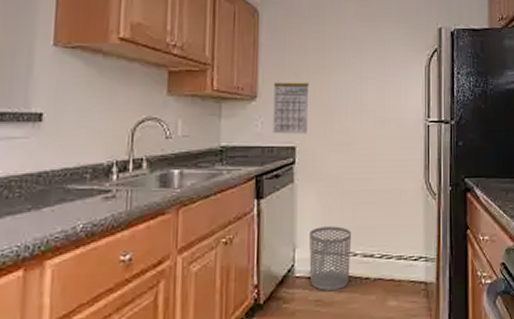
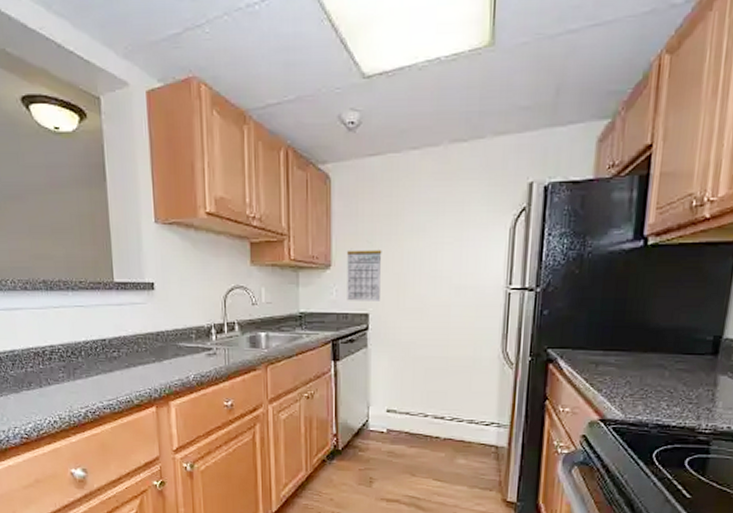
waste bin: present [309,226,352,292] -> none [382,389,424,446]

